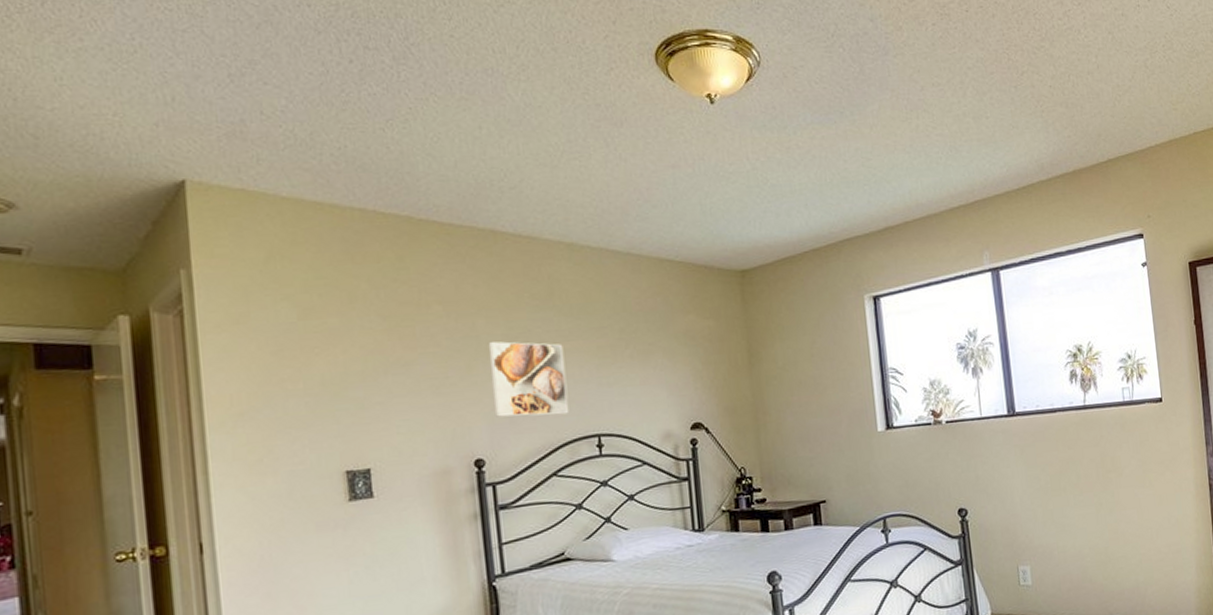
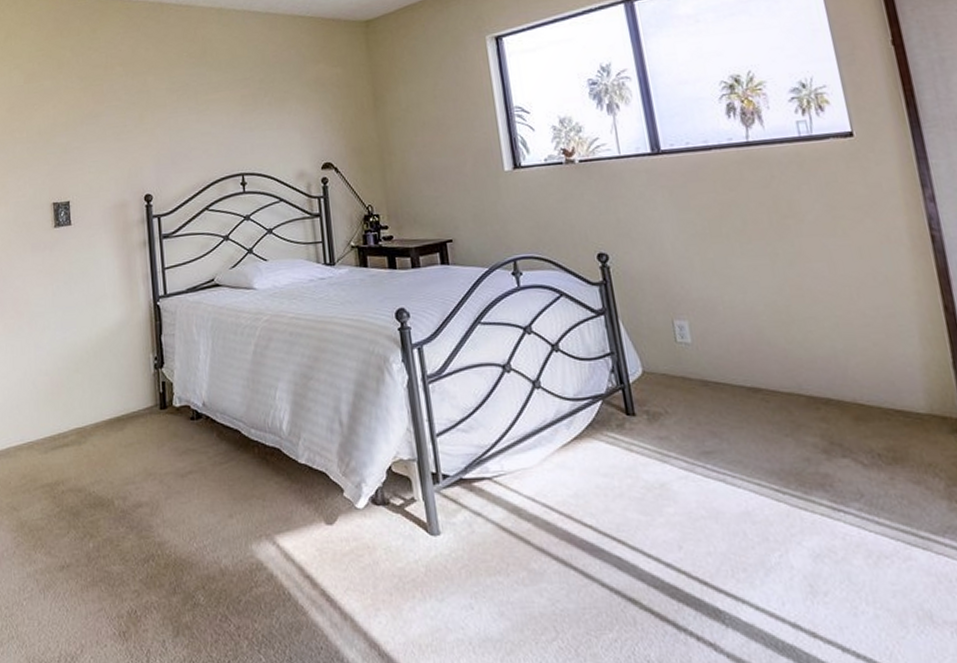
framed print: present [488,341,569,417] -> none [156,94,219,159]

